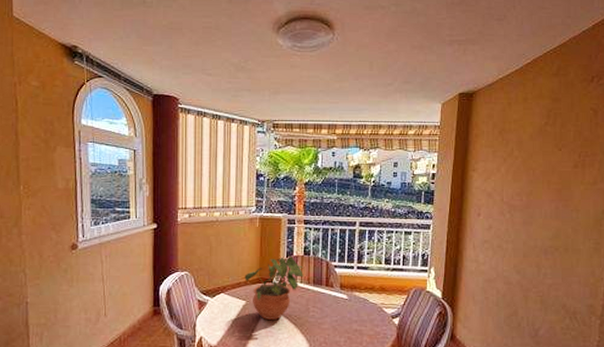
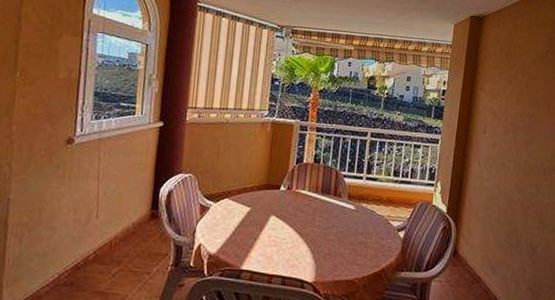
potted plant: present [244,254,304,320] -> none [251,161,313,228]

